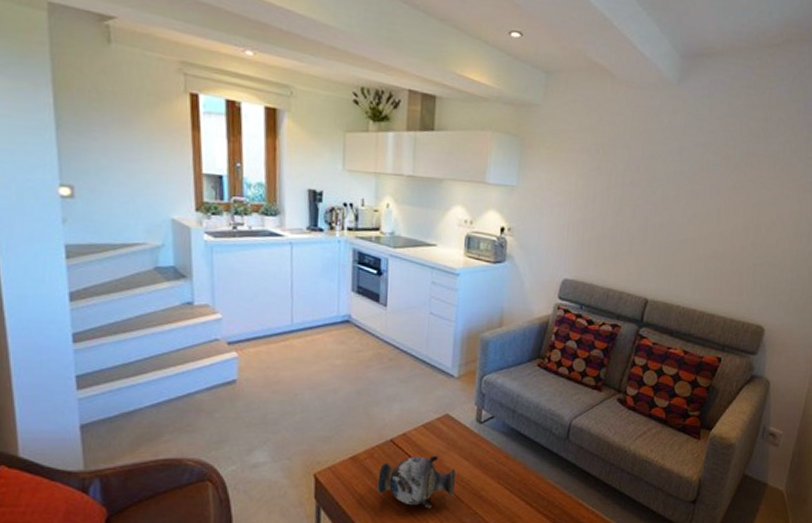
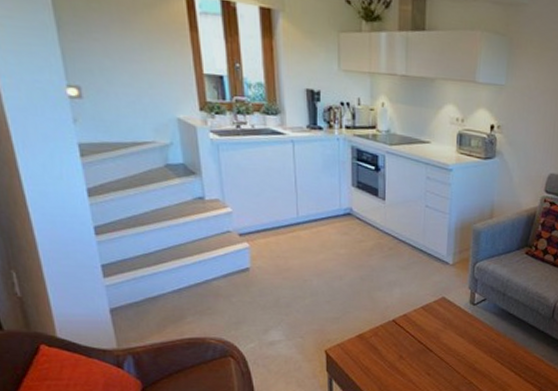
decorative vase: present [377,455,455,508] -> none [382,333,452,379]

